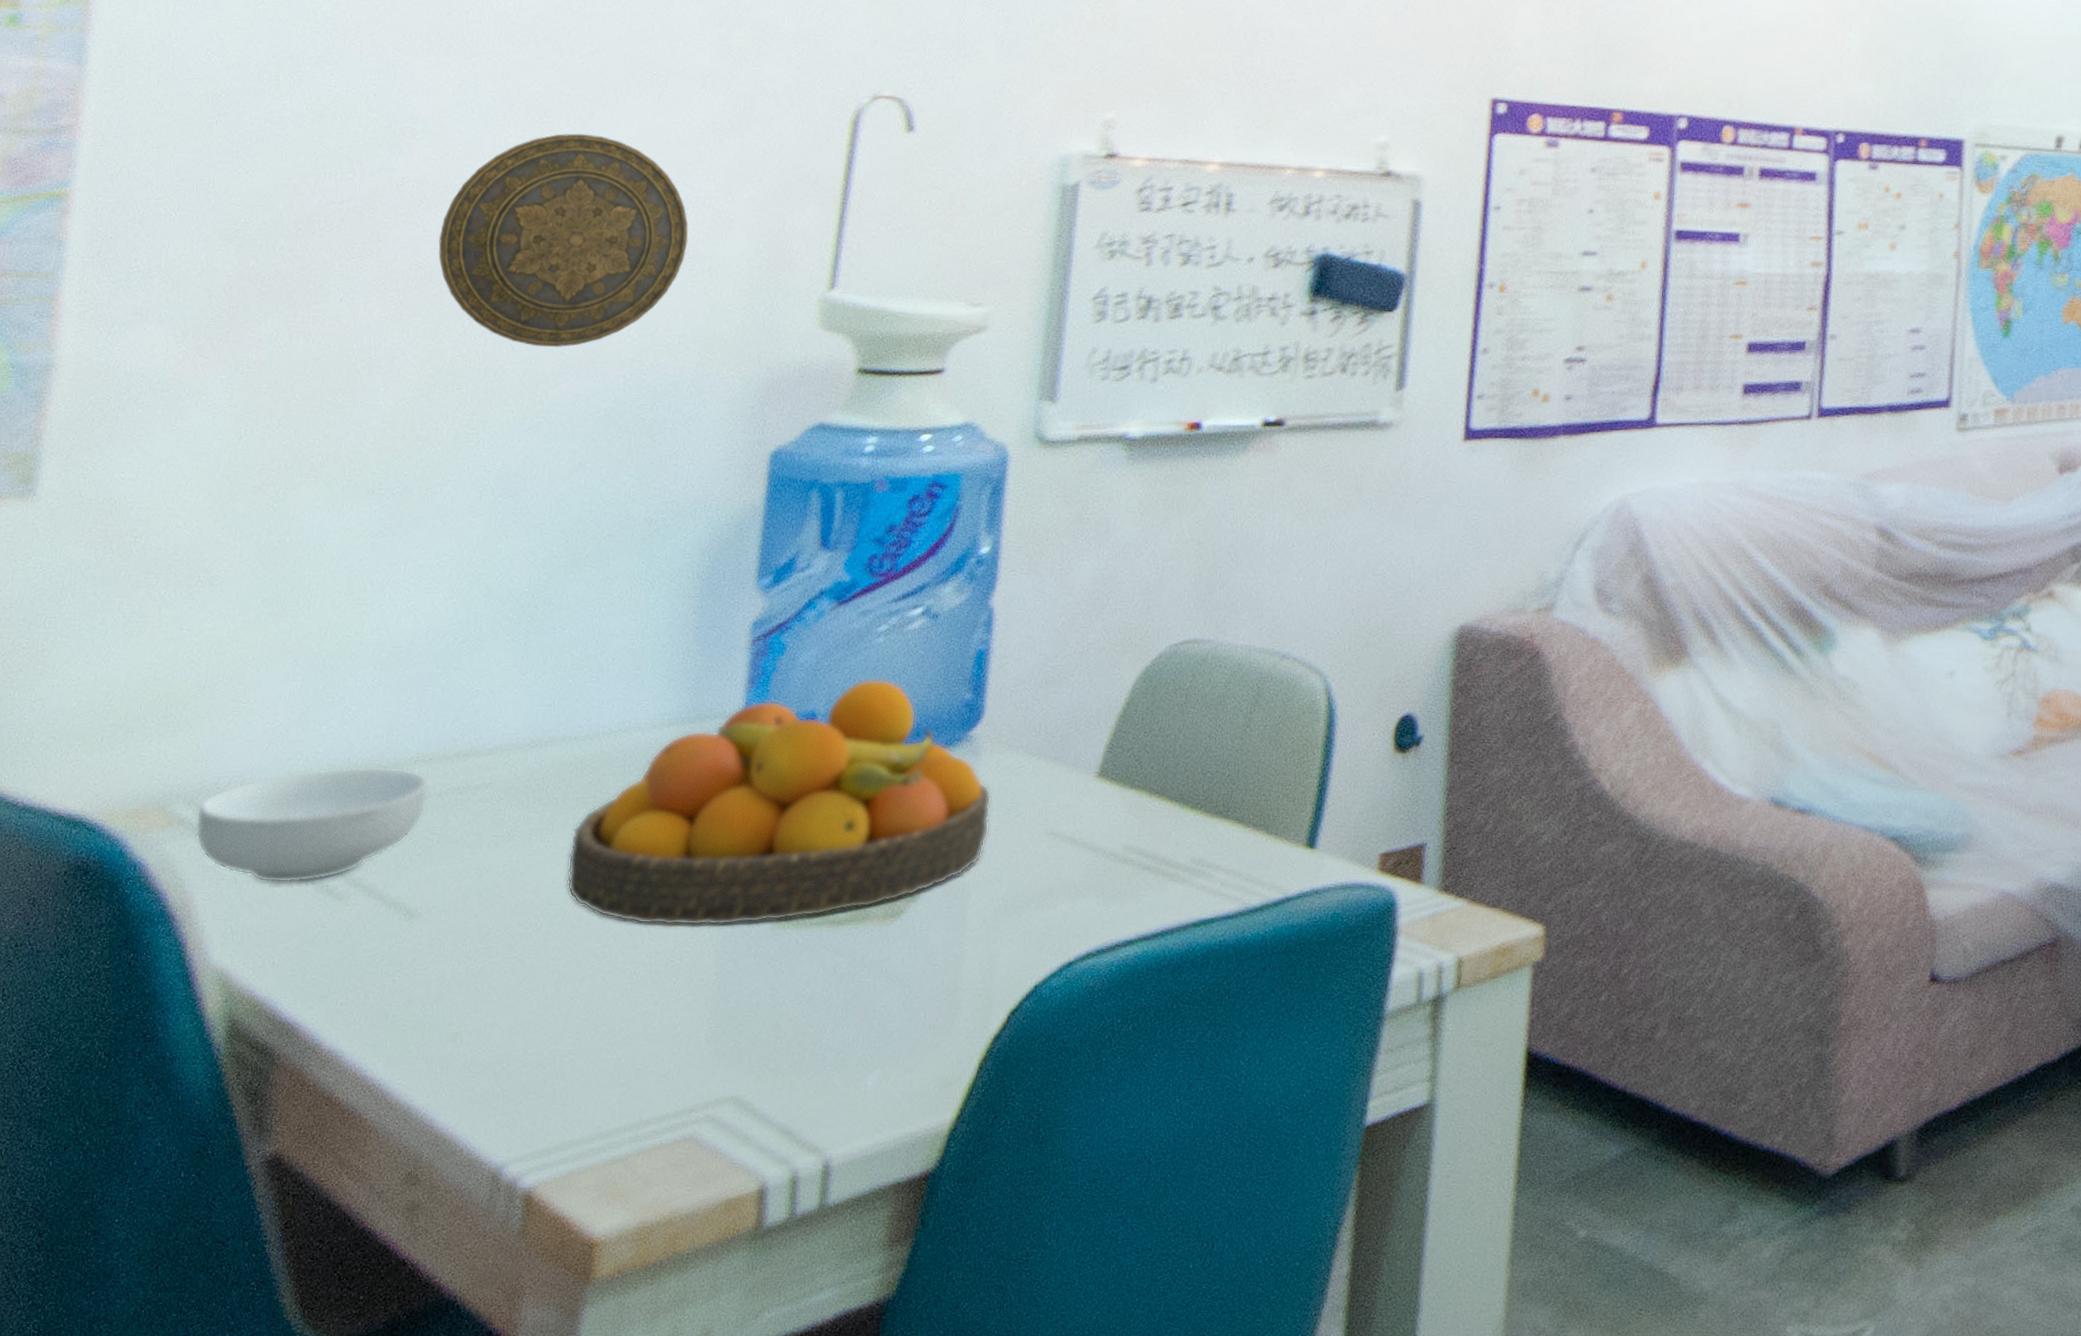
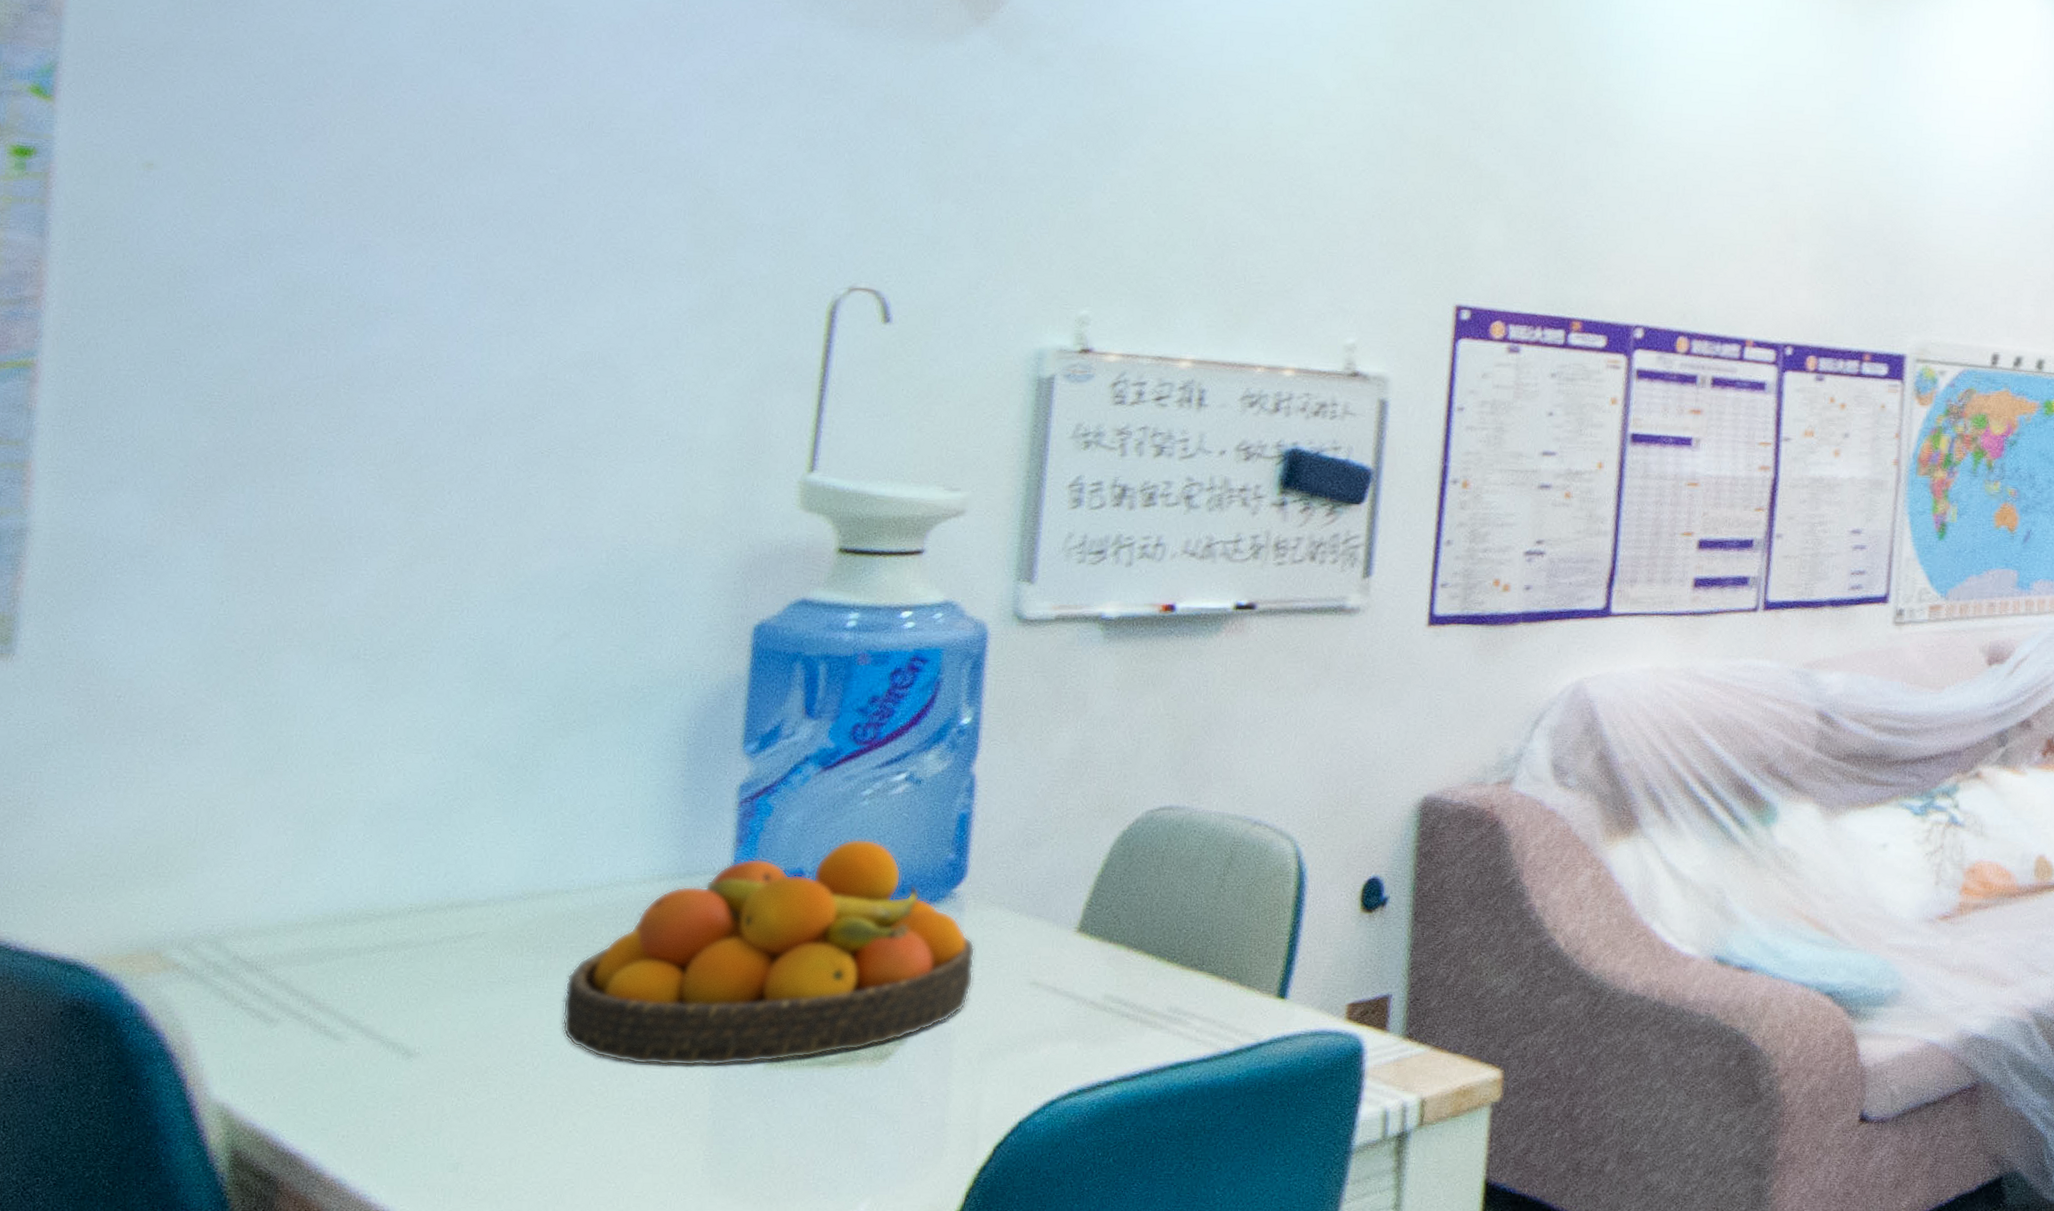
cereal bowl: present [195,767,429,884] -> none [191,916,423,1025]
decorative plate: present [438,133,689,347] -> none [416,316,668,522]

